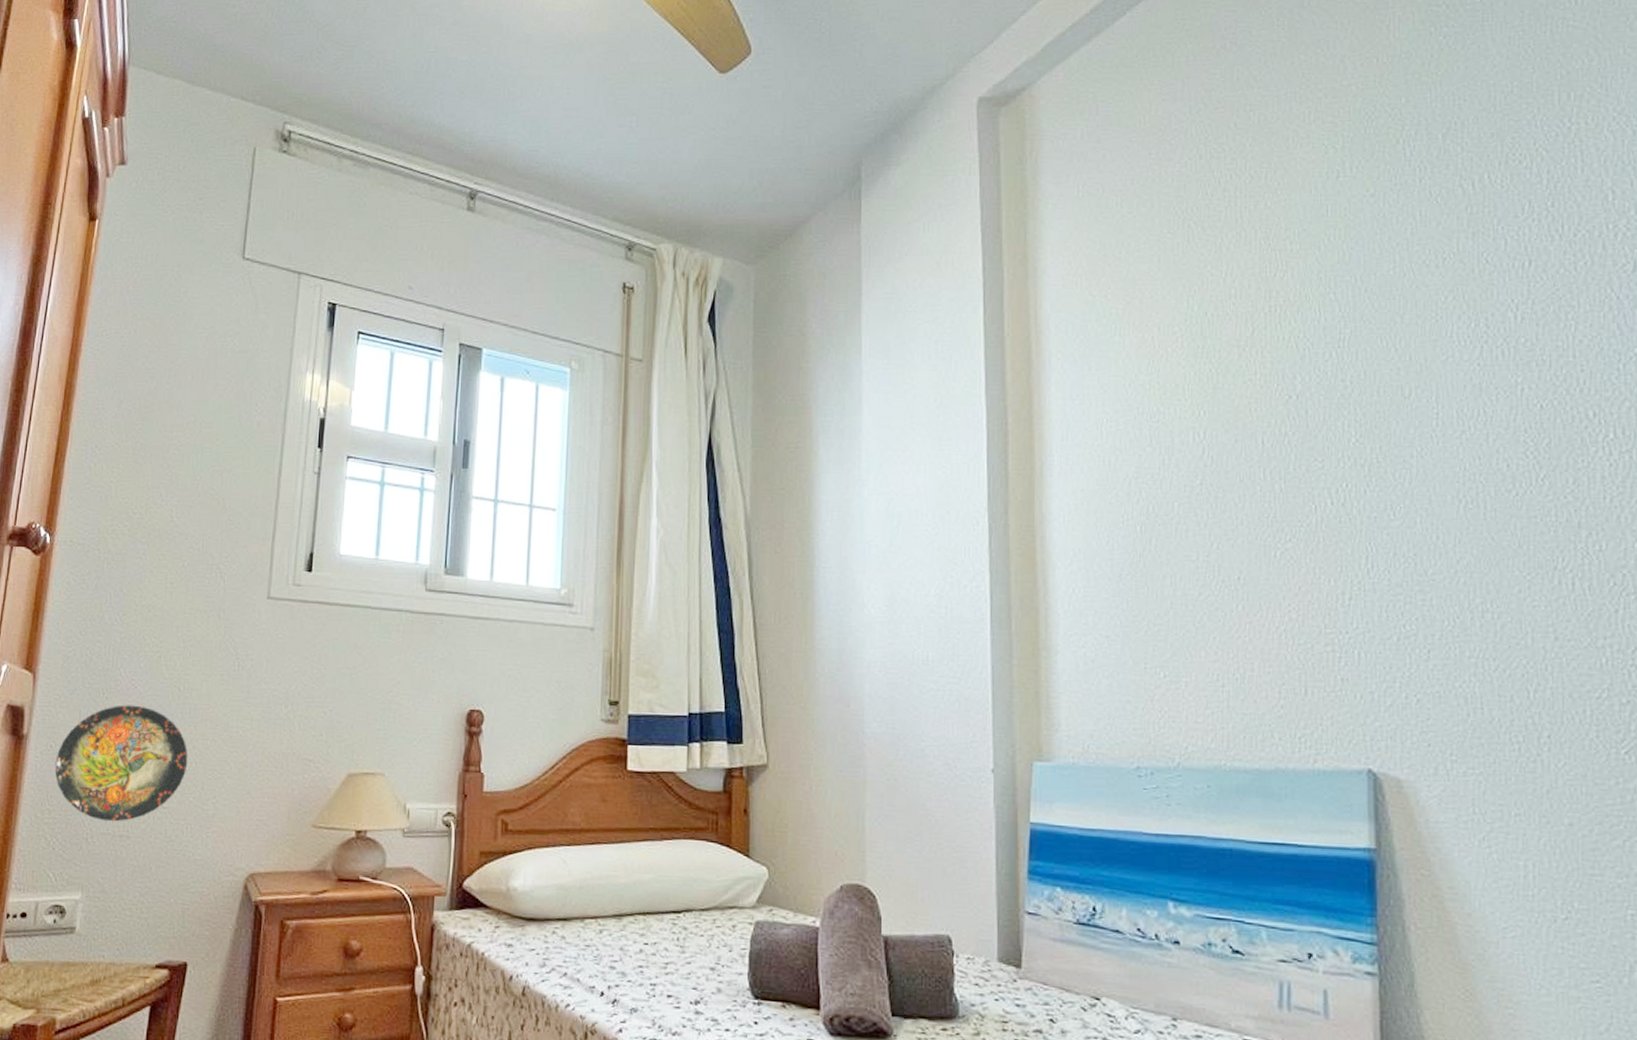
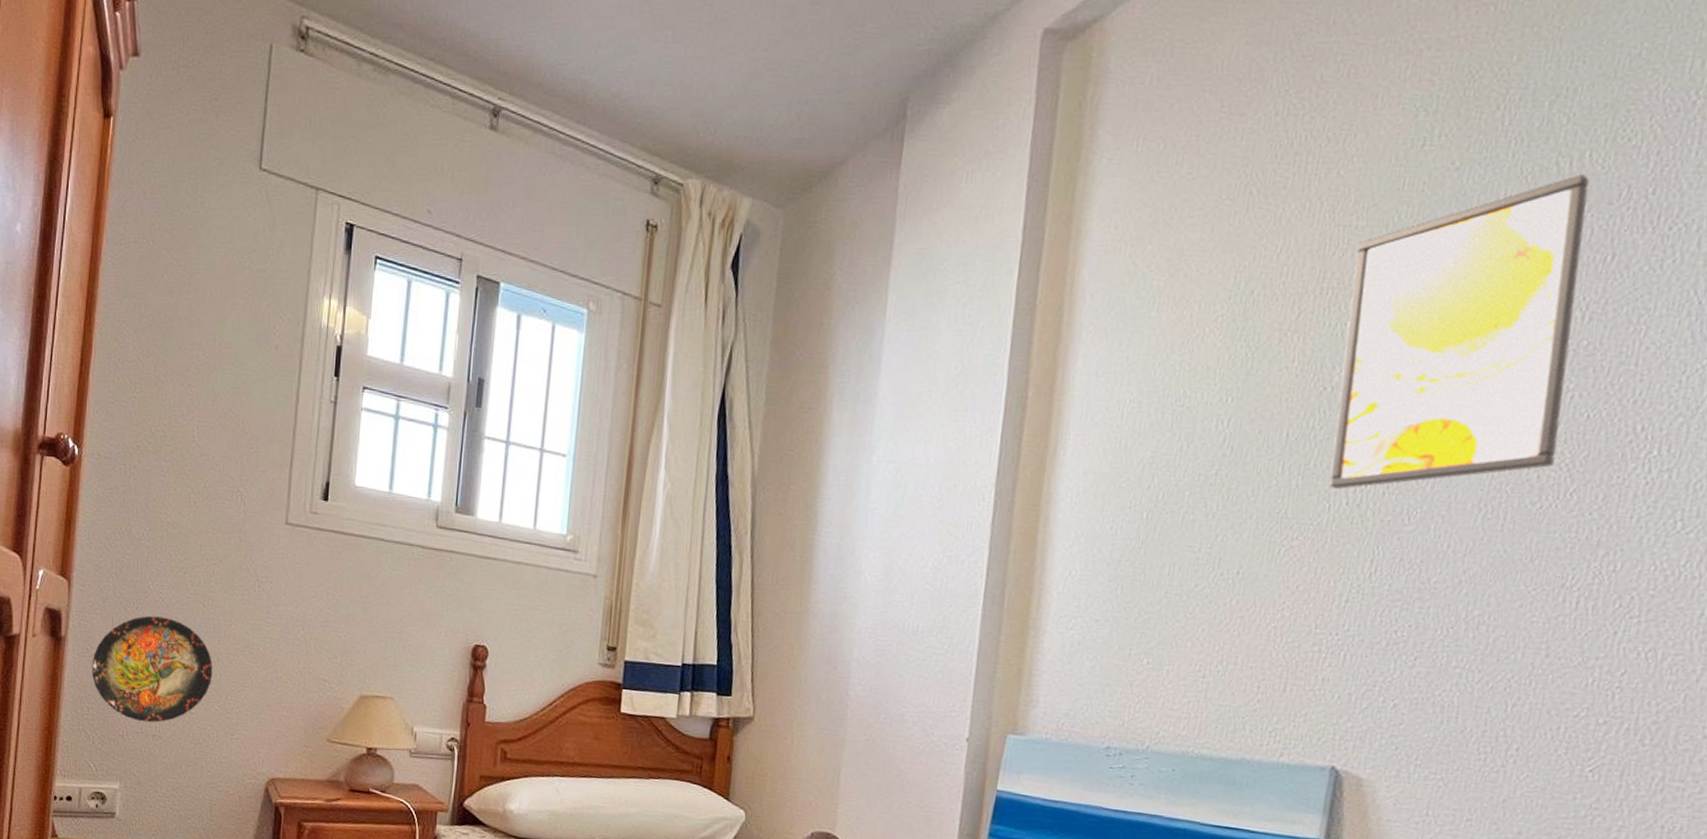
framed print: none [1296,193,1520,490] -> present [1329,174,1590,489]

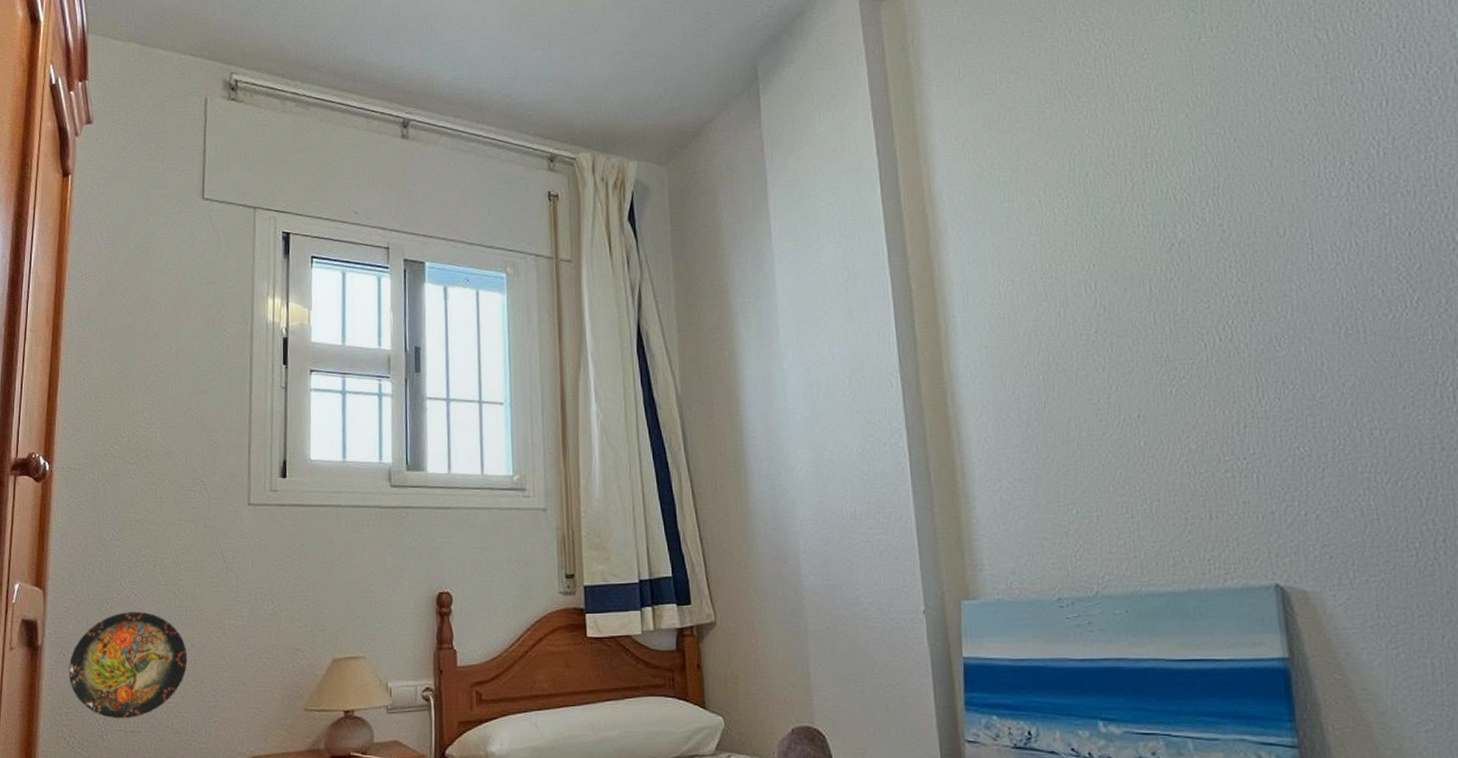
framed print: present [1329,174,1590,489] -> none [1167,41,1393,329]

